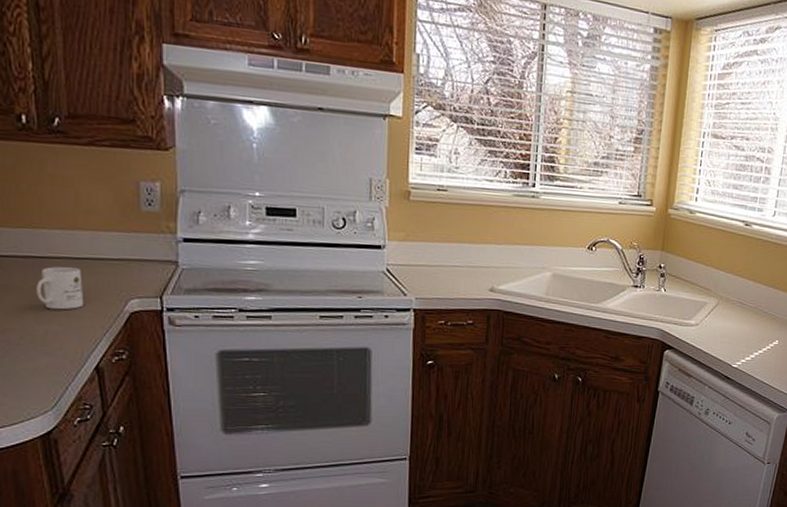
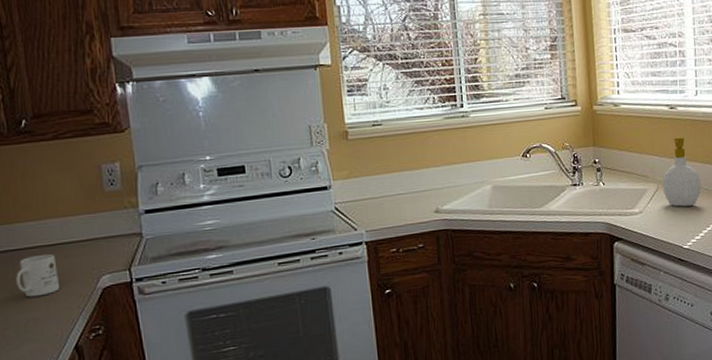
soap bottle: none [722,255,762,327] -> present [662,137,701,207]

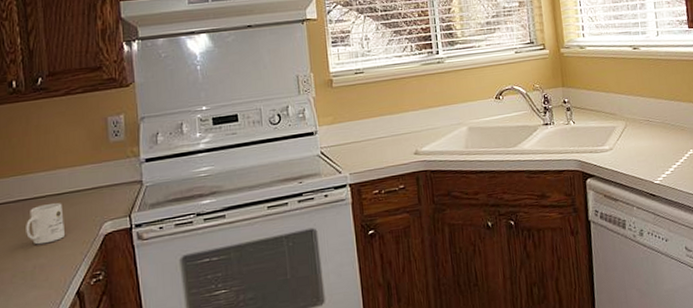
soap bottle: present [662,137,701,207] -> none [630,75,668,143]

